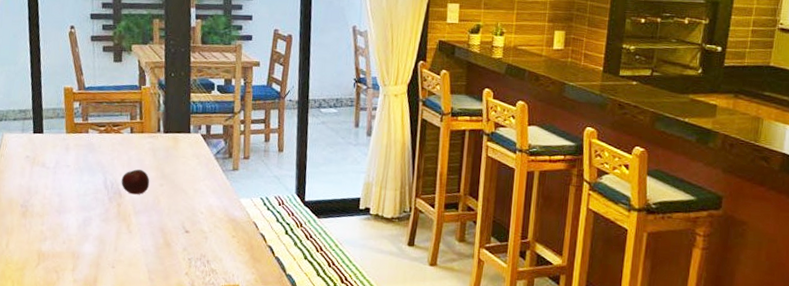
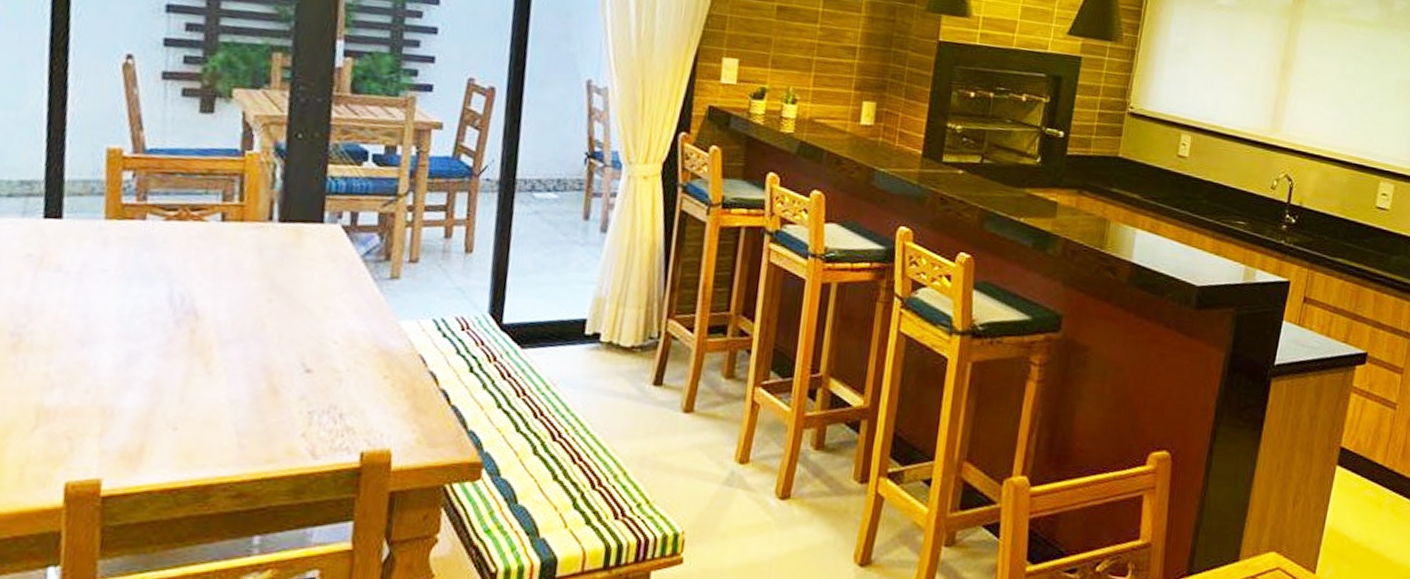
fruit: present [121,169,150,195] -> none [198,276,250,316]

